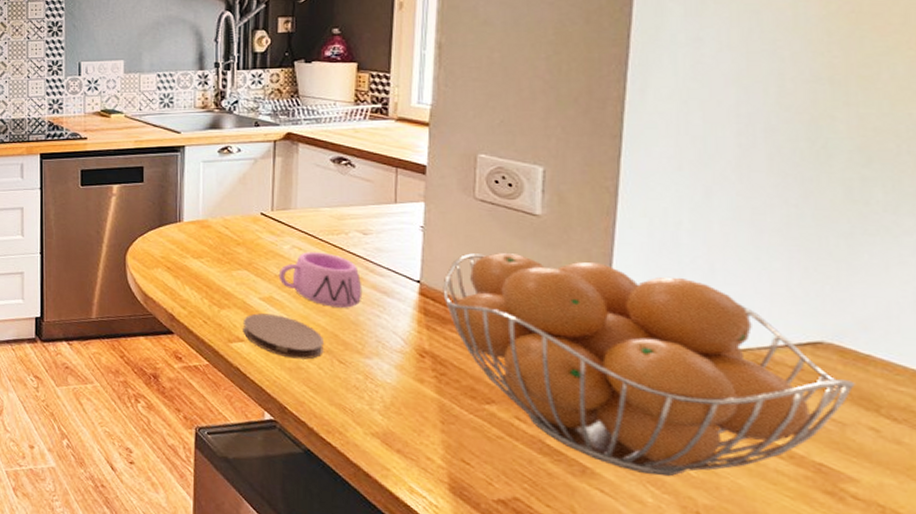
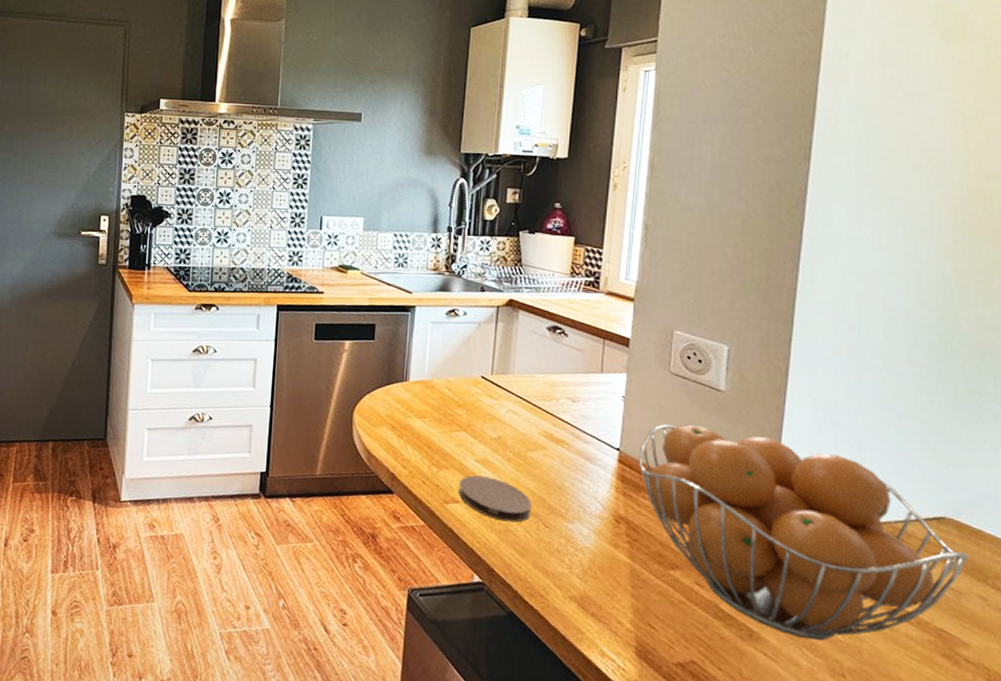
mug: present [278,252,363,308] -> none [494,416,569,473]

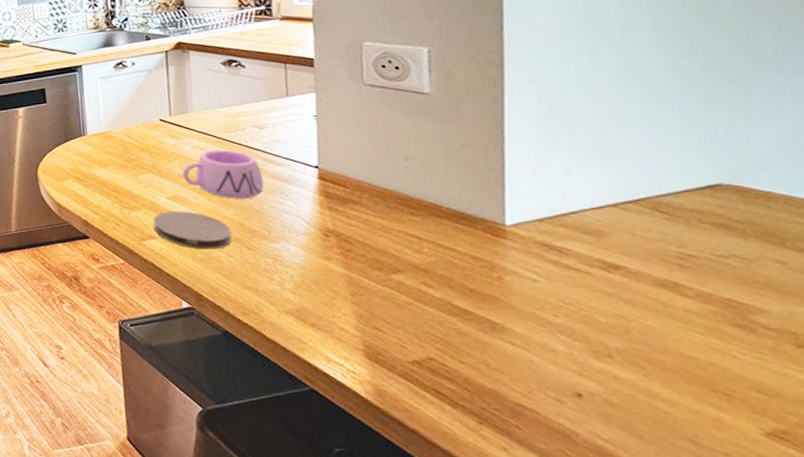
mug: none [494,416,569,473] -> present [182,149,264,199]
fruit basket: present [638,424,969,641] -> none [340,131,758,325]

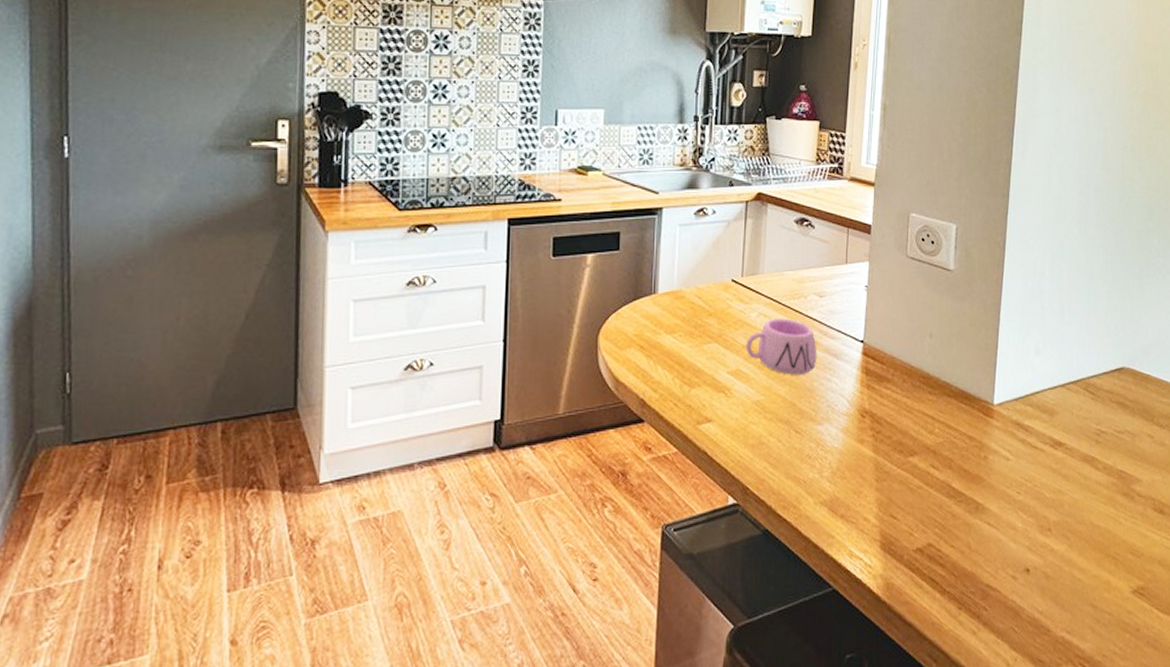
coaster: present [153,211,232,250] -> none [711,388,783,434]

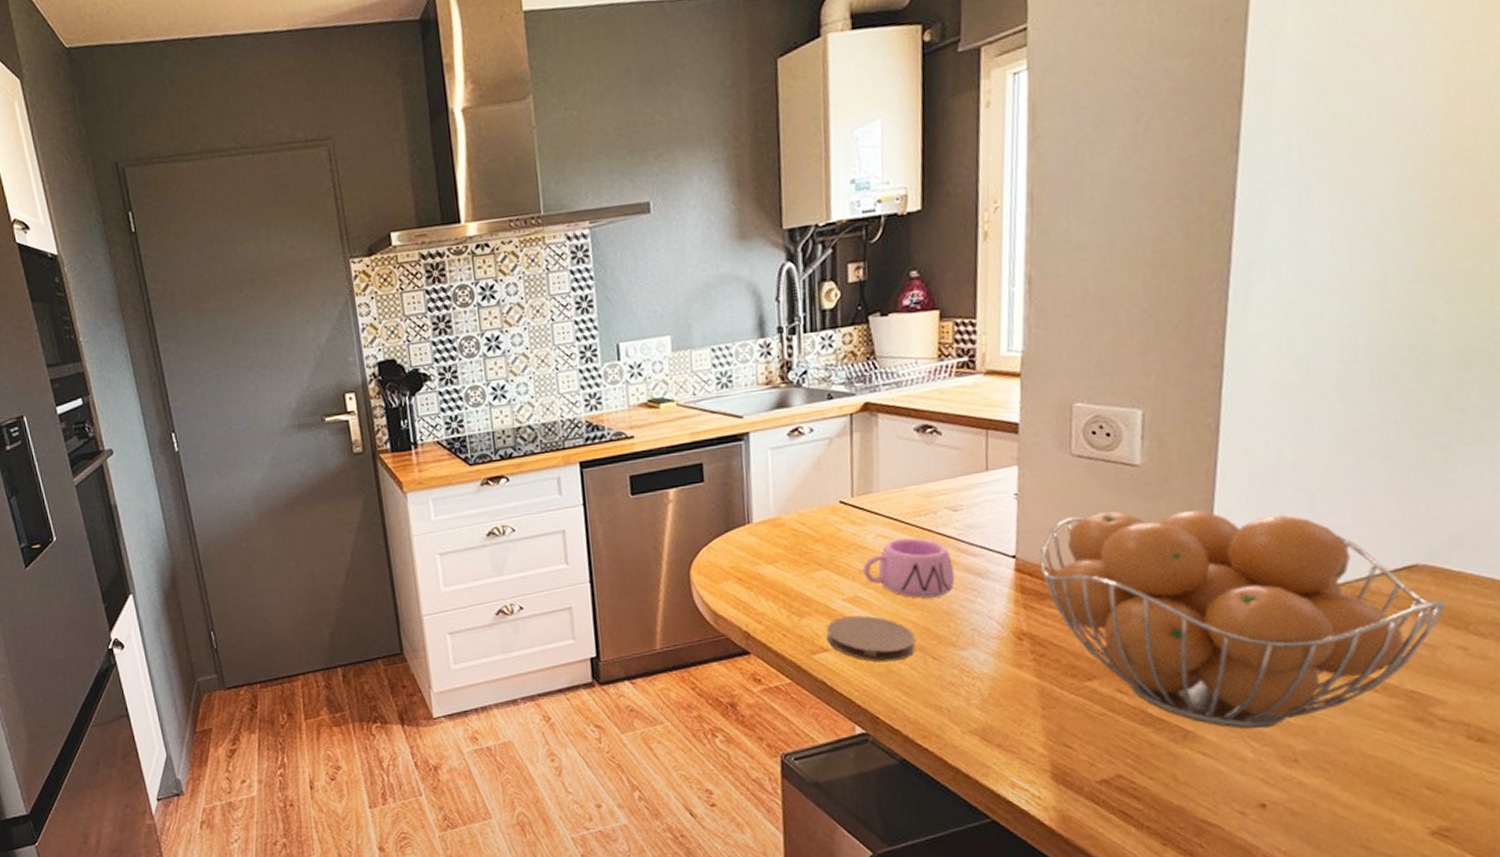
coaster: none [711,388,783,434] -> present [826,615,916,662]
fruit basket: none [881,308,1141,502] -> present [1039,510,1447,729]

